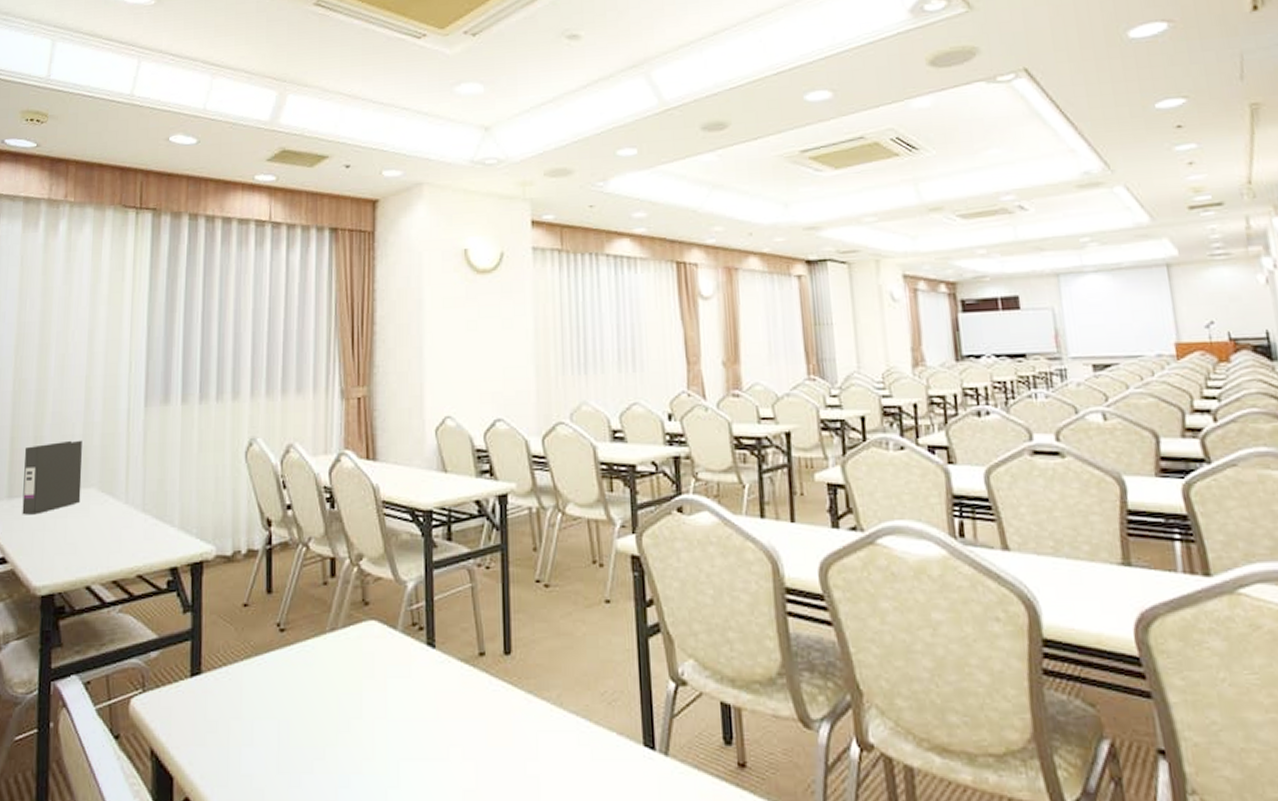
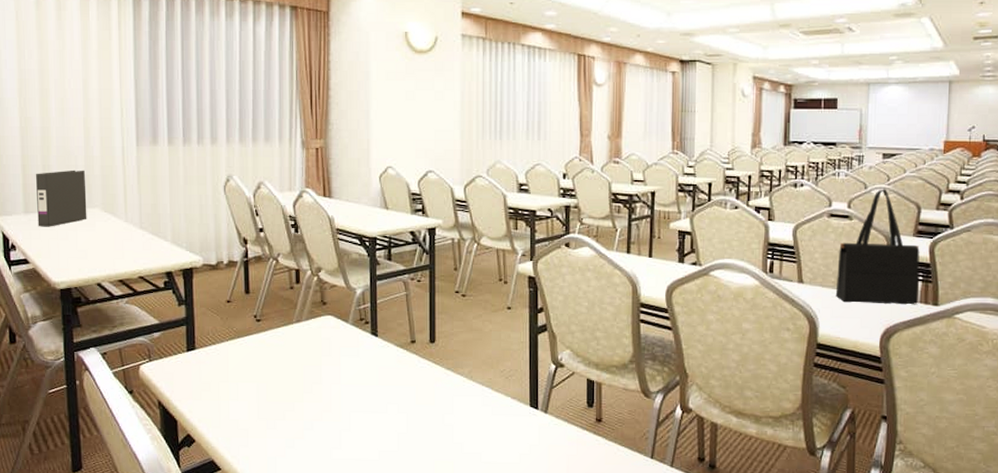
tote bag: none [1052,414,1181,577] -> present [835,190,920,305]

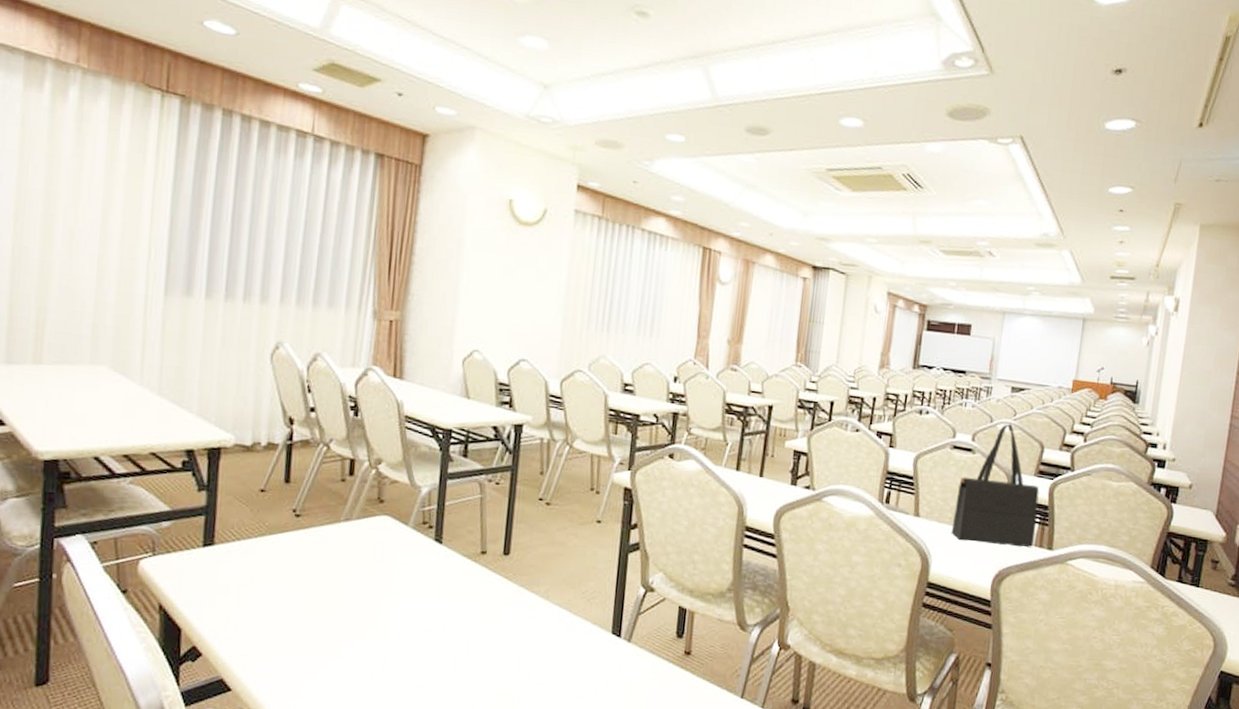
binder: present [35,170,87,227] -> none [22,315,93,383]

